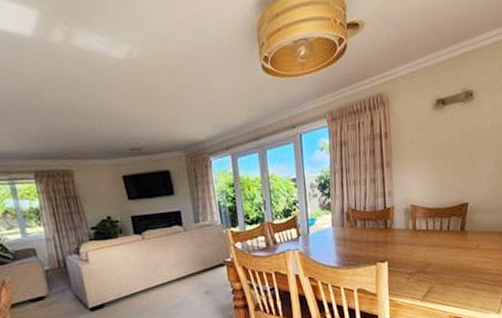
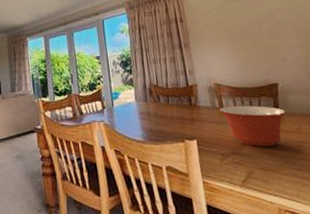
mixing bowl: none [412,225,471,265] -> present [219,105,287,147]

